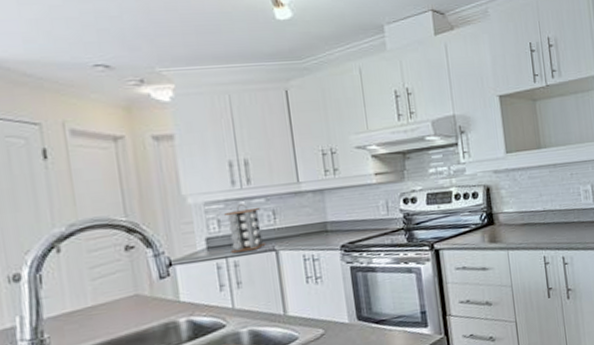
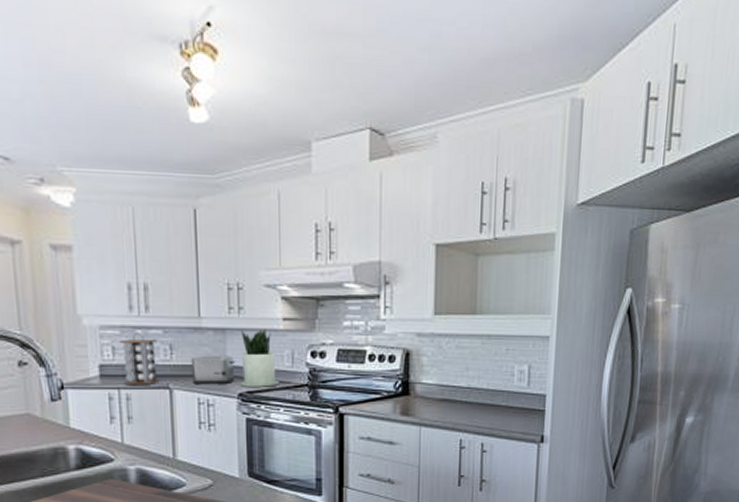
toaster: none [293,212,337,244] -> present [191,355,235,385]
planter: none [337,185,378,239] -> present [240,329,280,389]

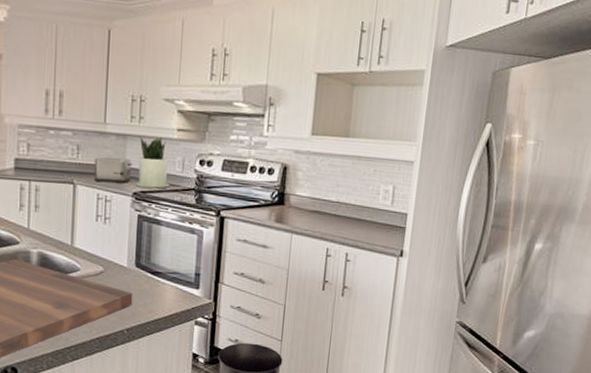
spice rack: present [120,332,160,386] -> none [34,132,66,180]

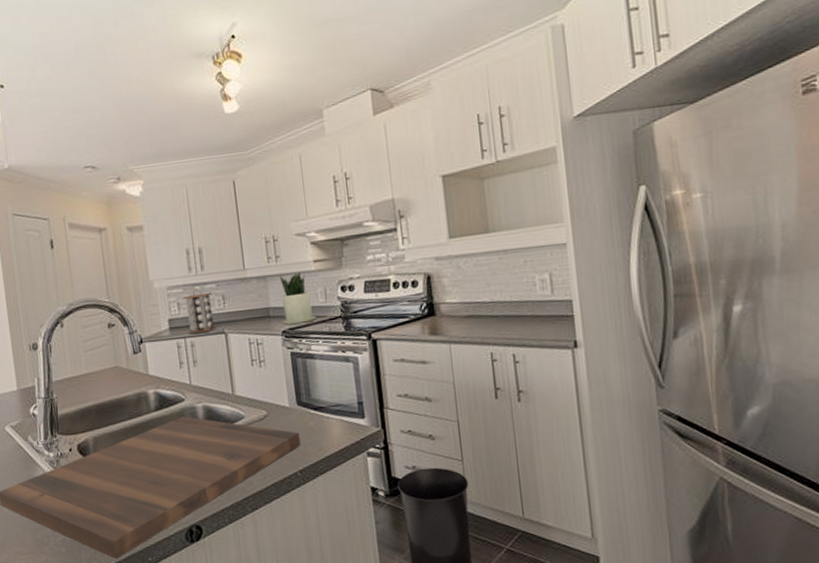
spice rack: none [34,132,66,180] -> present [183,288,217,334]
toaster: present [93,156,132,183] -> none [240,298,278,328]

